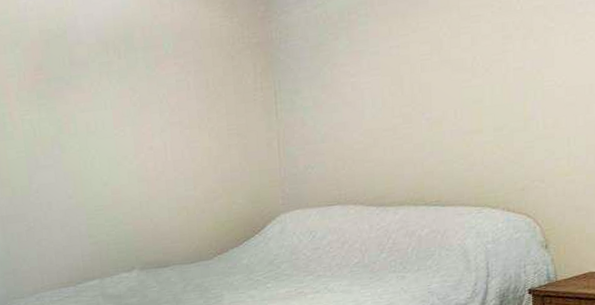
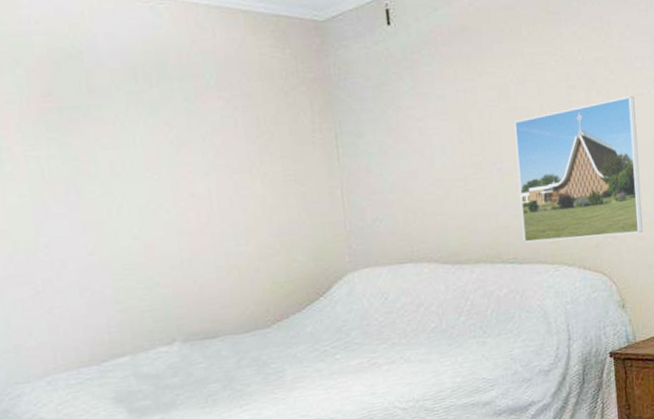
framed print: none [445,42,574,187] -> present [513,96,643,243]

